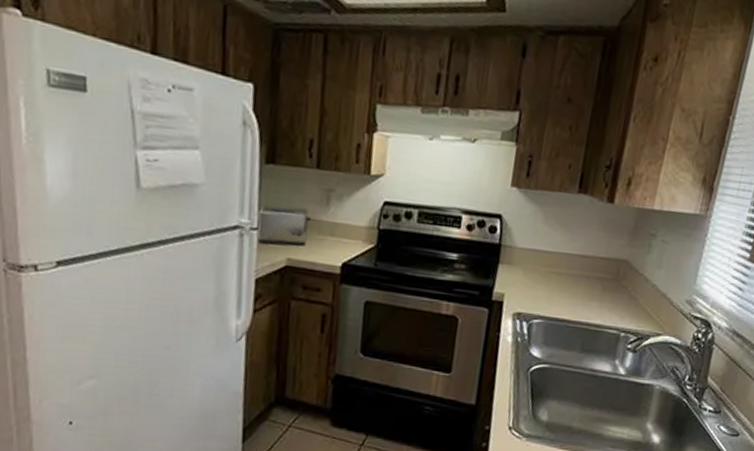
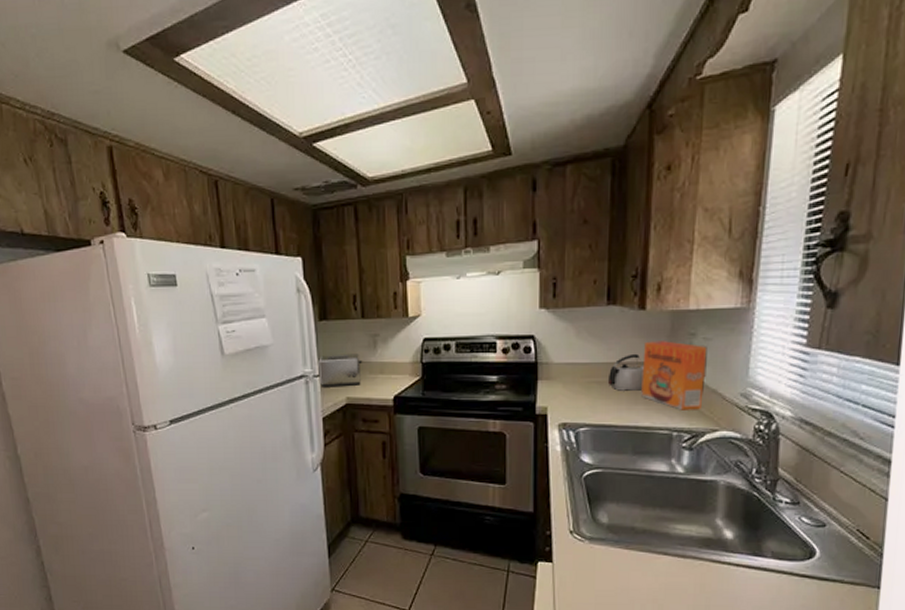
kettle: none [568,247,604,287] -> present [608,353,644,391]
cereal box: none [597,236,664,313] -> present [641,341,707,410]

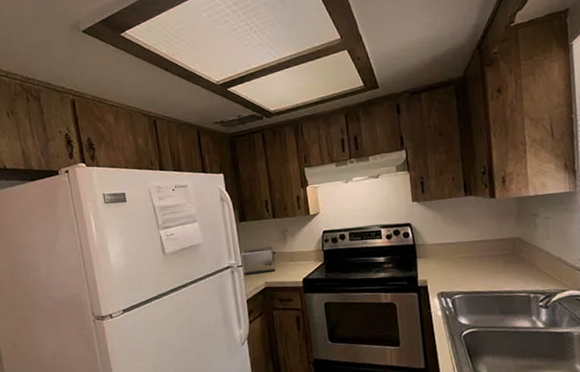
kettle: present [608,353,644,391] -> none [473,232,502,263]
cereal box: present [641,341,707,410] -> none [498,221,550,276]

